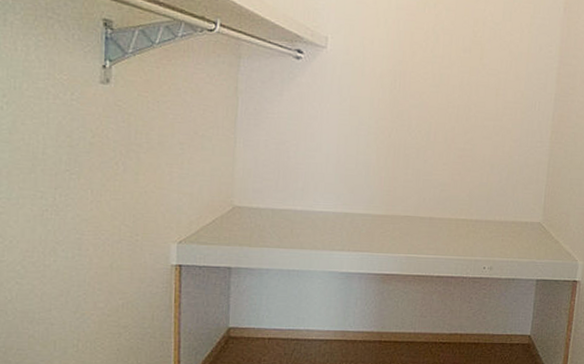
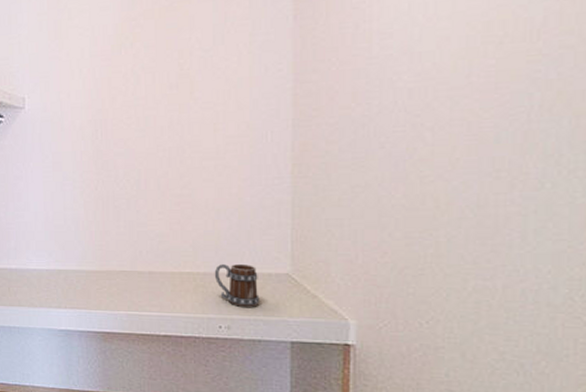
mug: none [484,213,518,251] -> present [214,264,260,308]

